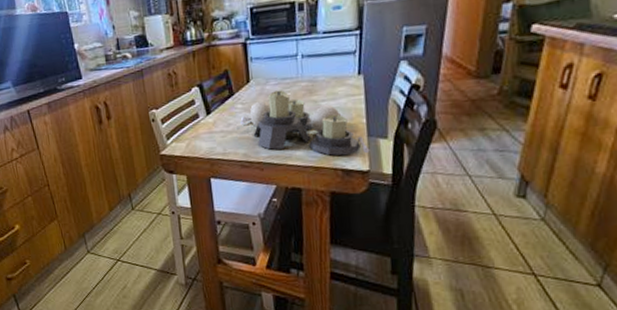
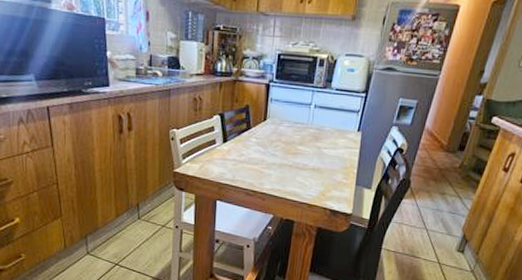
candle holder: present [240,90,370,156] -> none [252,132,356,199]

